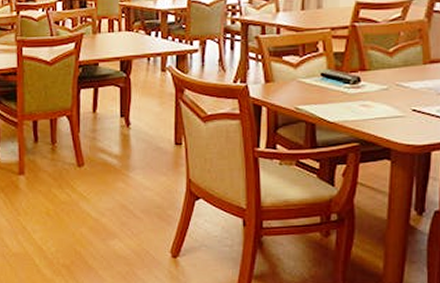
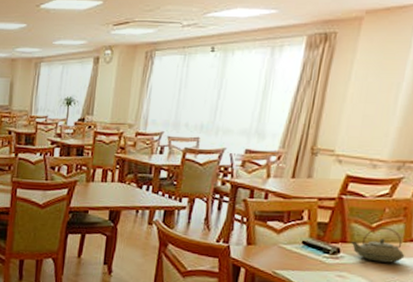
teapot: none [370,50,427,87] -> present [351,226,405,263]

